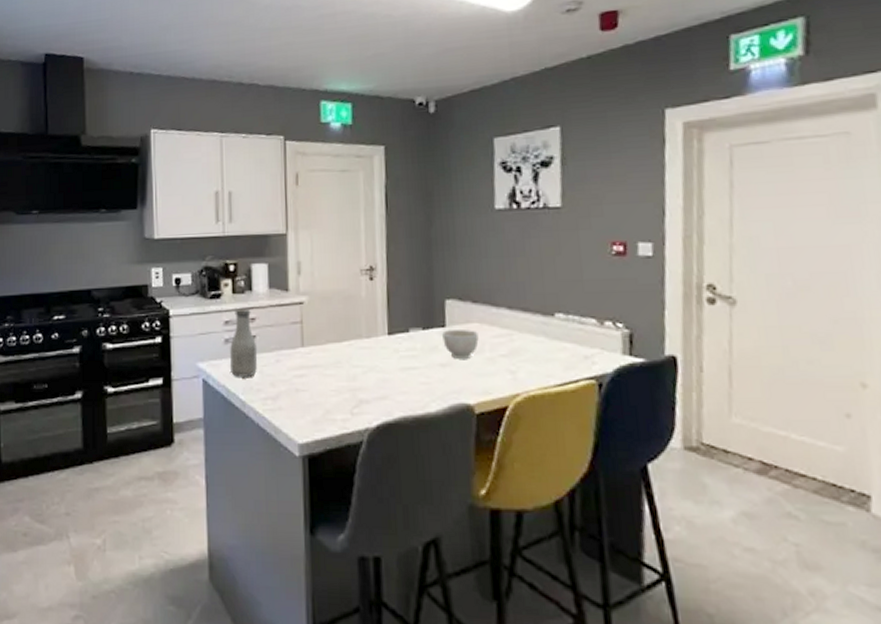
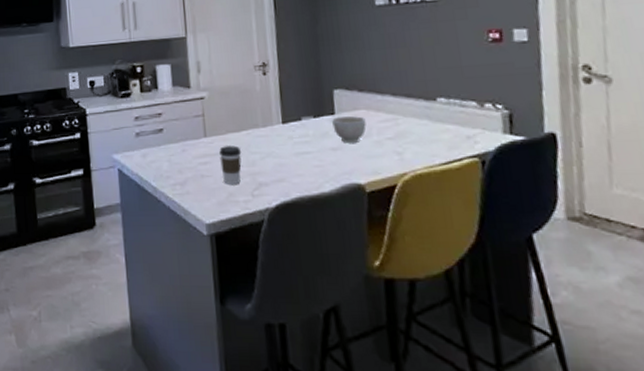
bottle: present [230,309,258,377] -> none [140,105,166,166]
coffee cup: none [317,357,342,402] -> present [219,145,242,185]

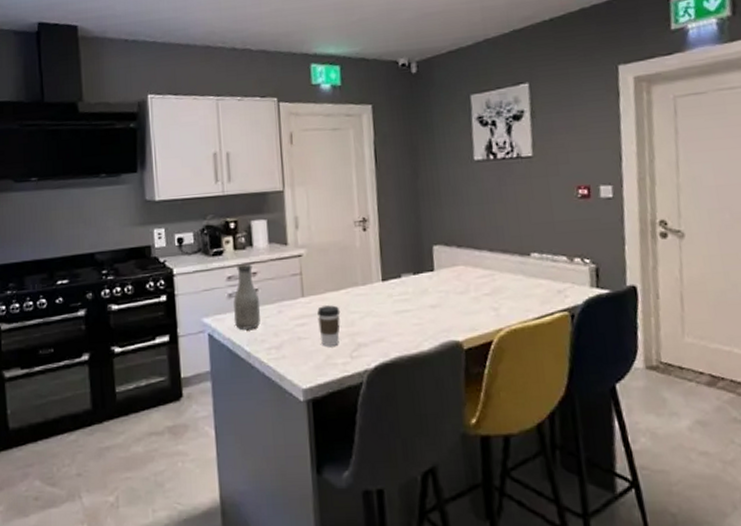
bottle: none [140,105,166,166] -> present [233,263,260,330]
bowl: present [332,115,366,144] -> none [431,272,465,301]

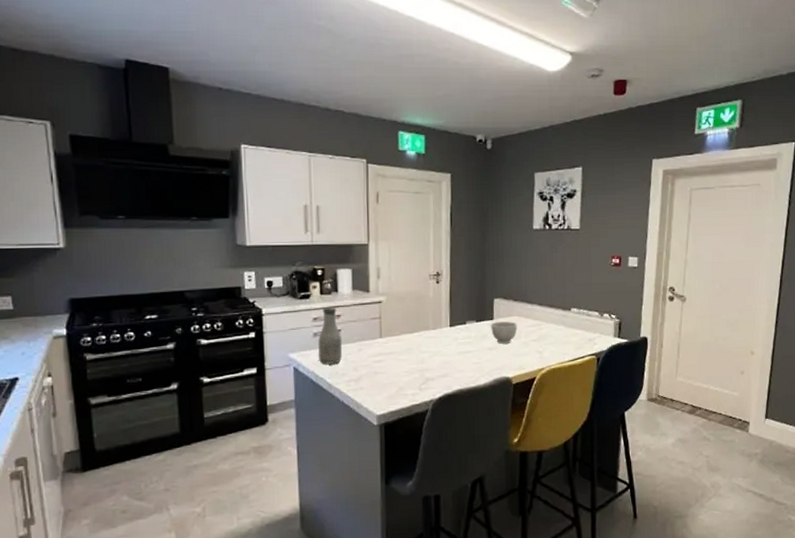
coffee cup: present [317,305,341,347] -> none [393,345,413,381]
bowl: none [431,272,465,301] -> present [491,321,517,345]

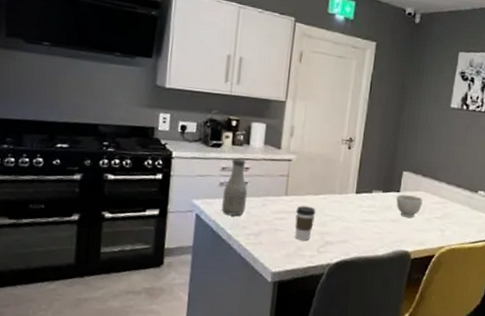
coffee cup: none [393,345,413,381] -> present [295,206,316,241]

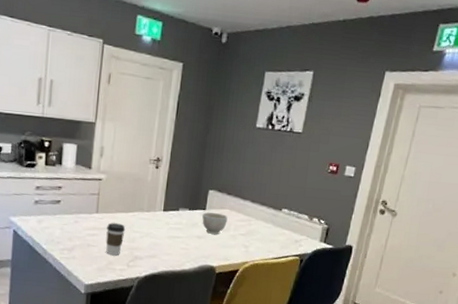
bottle: present [222,158,248,216] -> none [37,178,61,232]

